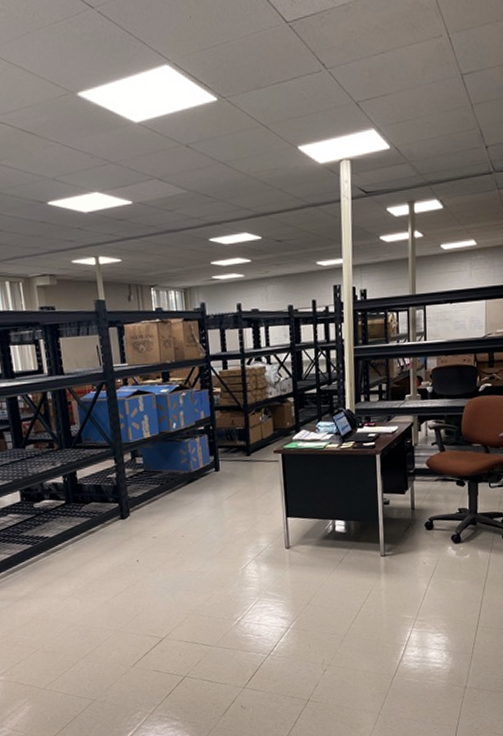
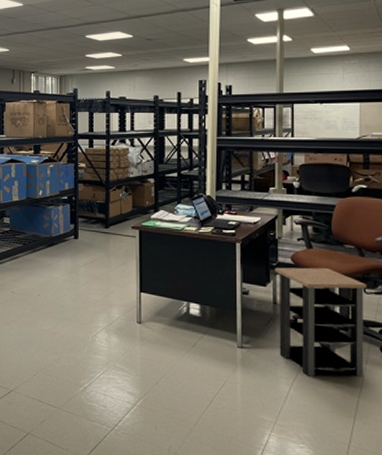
side table: none [412,468,492,572] -> present [275,267,367,377]

